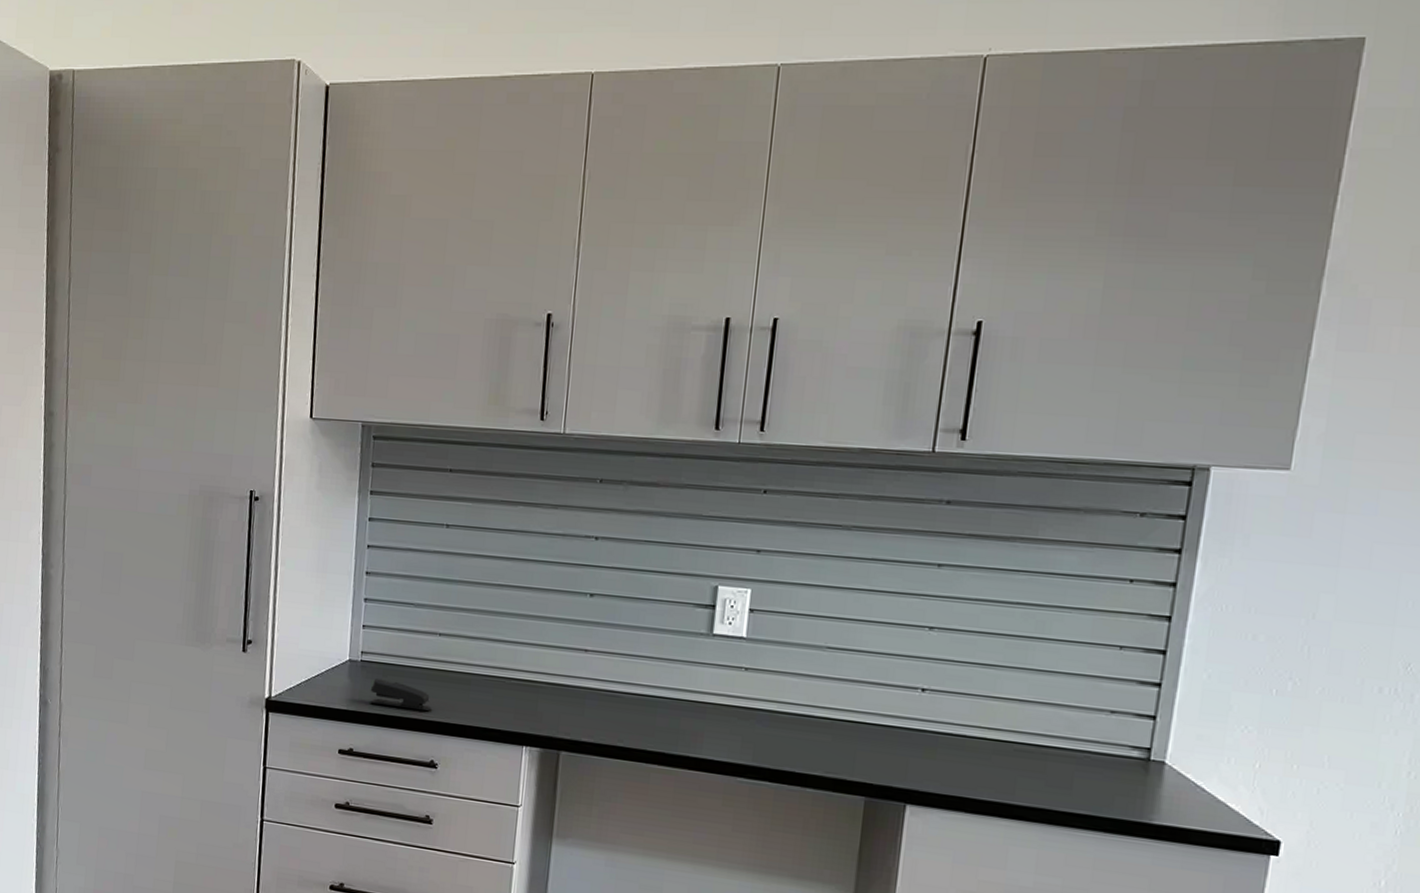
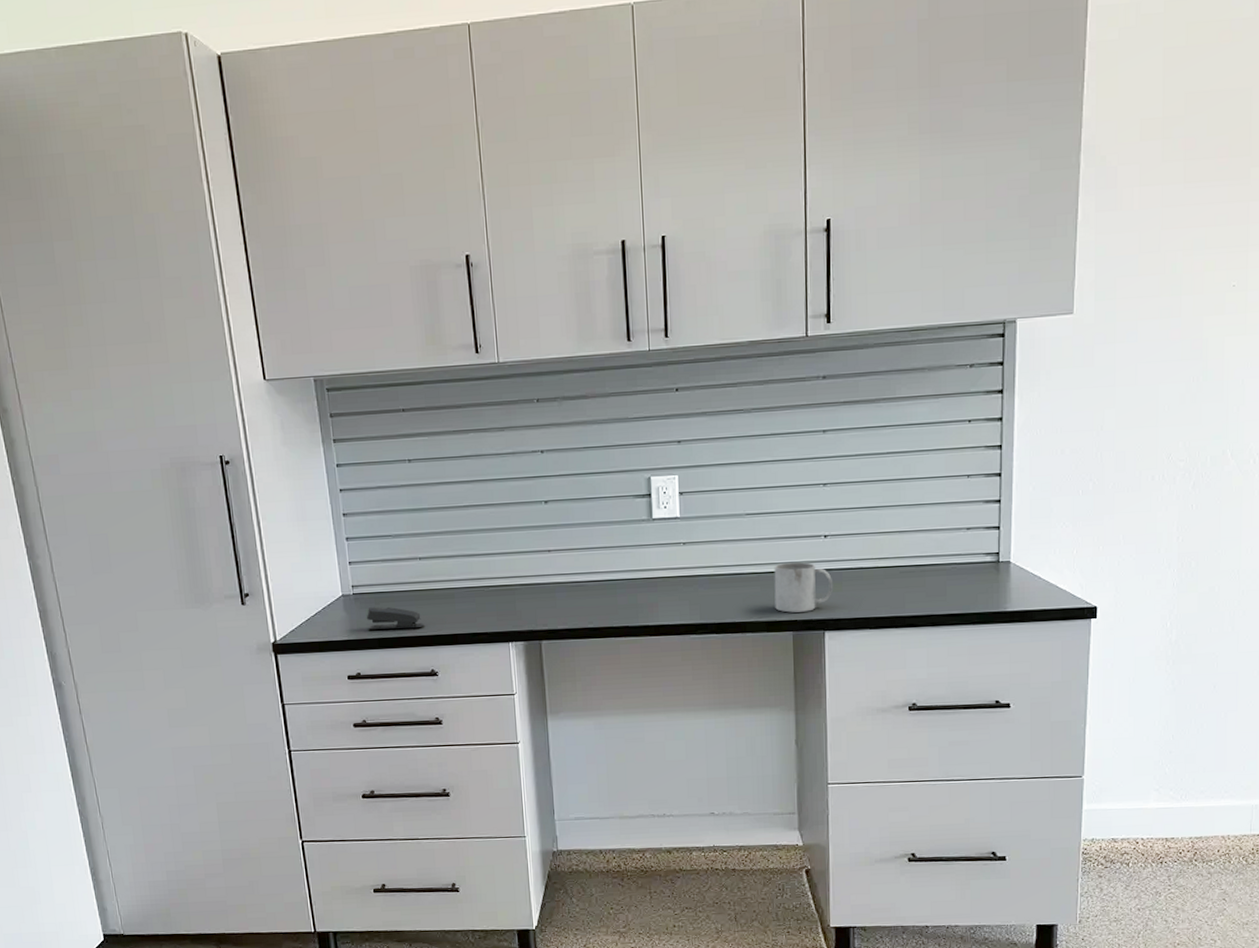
mug: none [847,712,926,777] -> present [774,562,834,613]

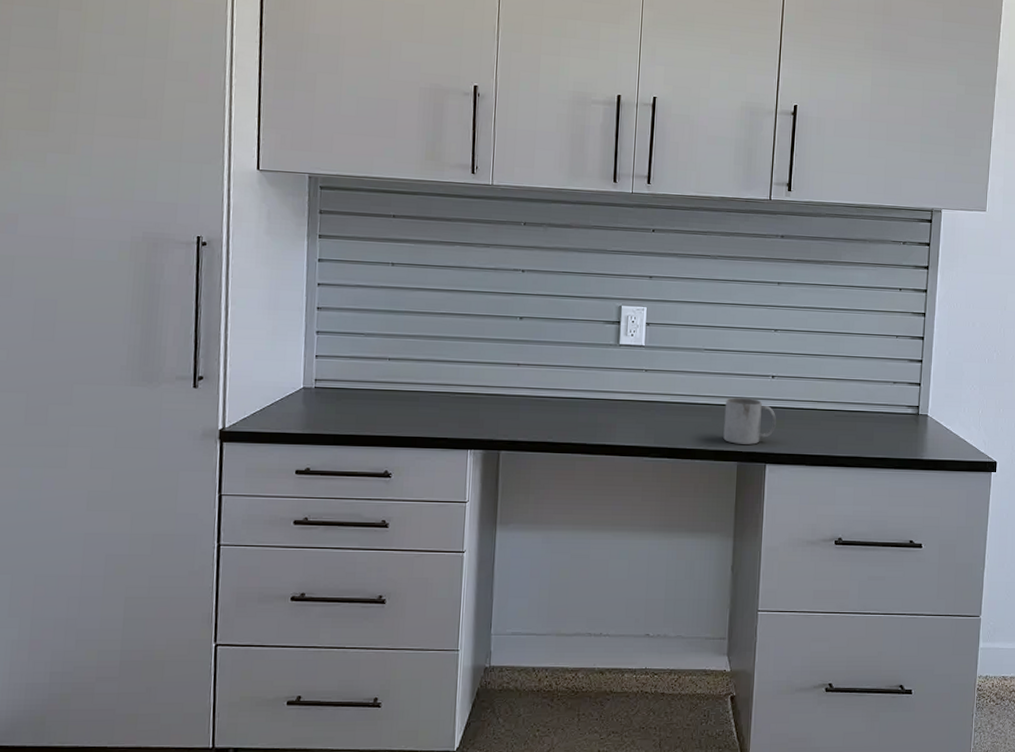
stapler: present [366,606,424,630] -> none [325,402,384,428]

